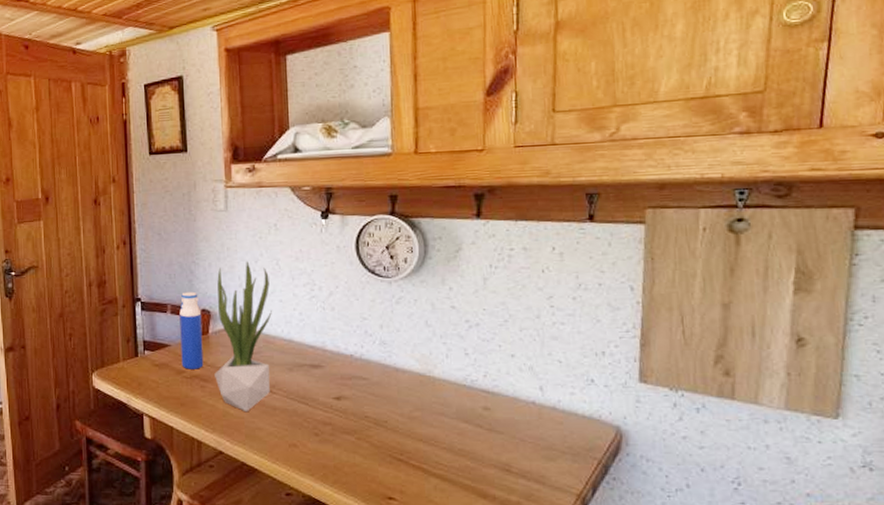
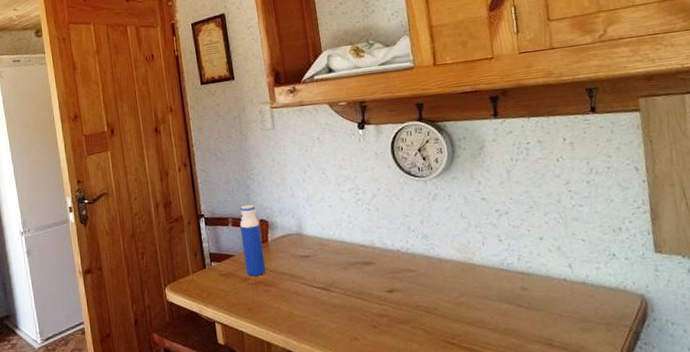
potted plant: present [215,261,272,412] -> none [271,173,329,312]

